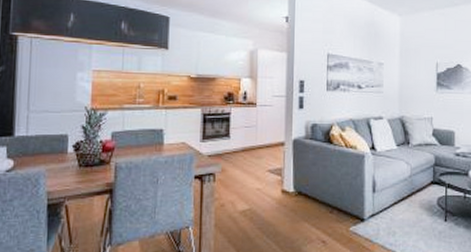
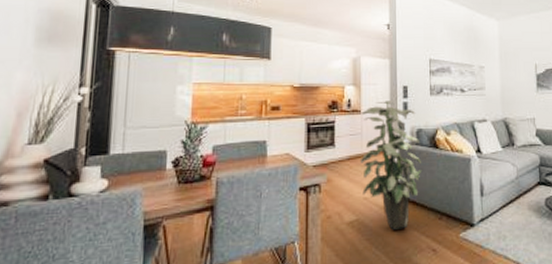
indoor plant: none [254,94,316,220] -> present [360,101,422,230]

